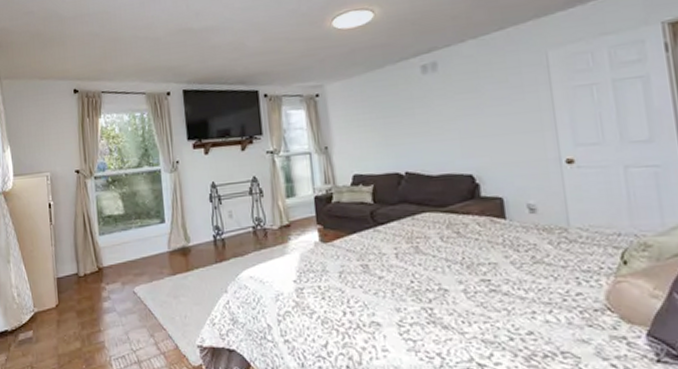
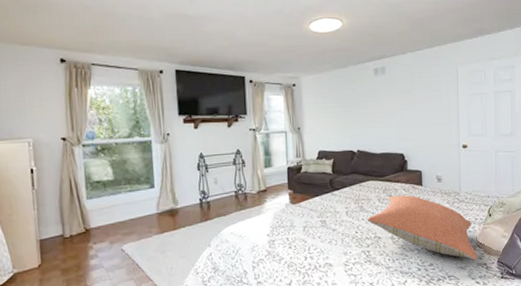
pillow: none [426,231,610,330] -> present [367,195,478,260]

